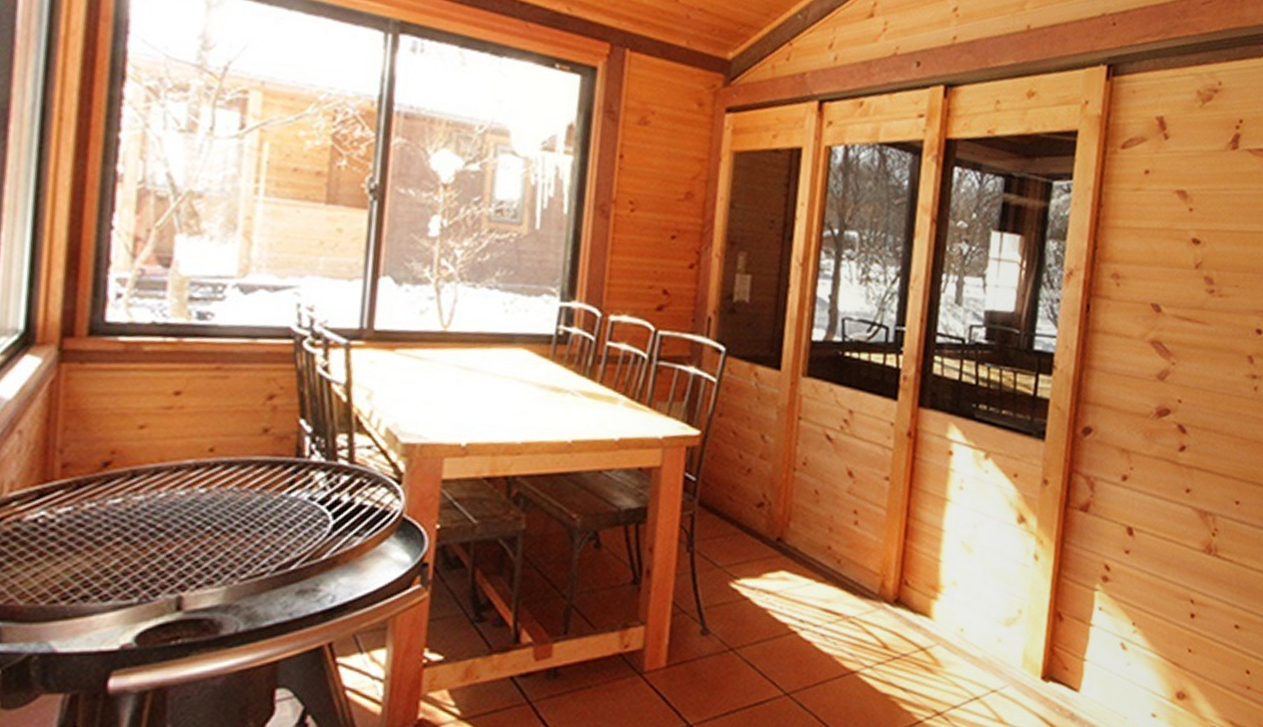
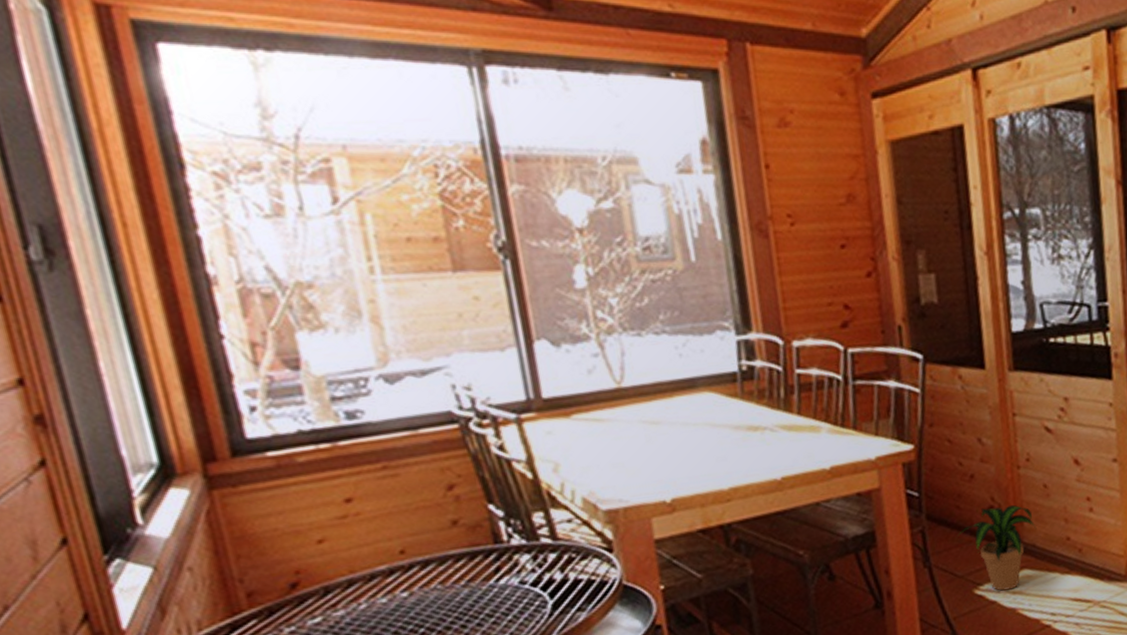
potted plant: none [725,503,801,589] -> present [957,504,1037,591]

